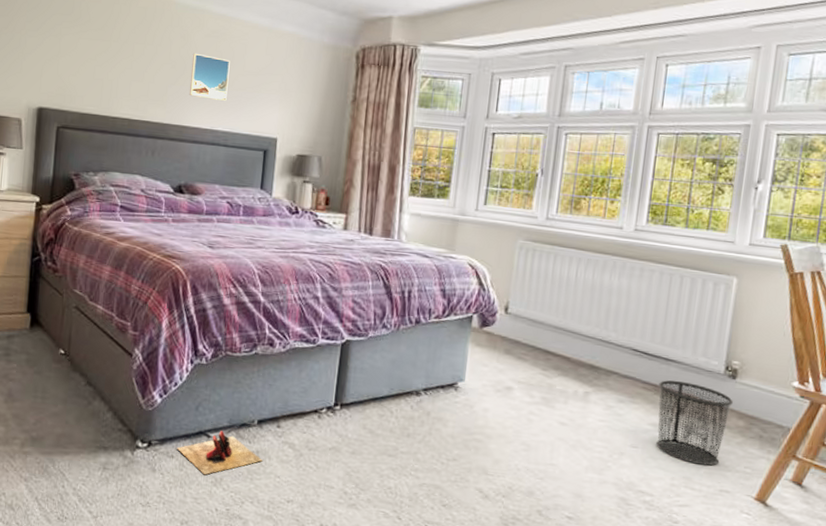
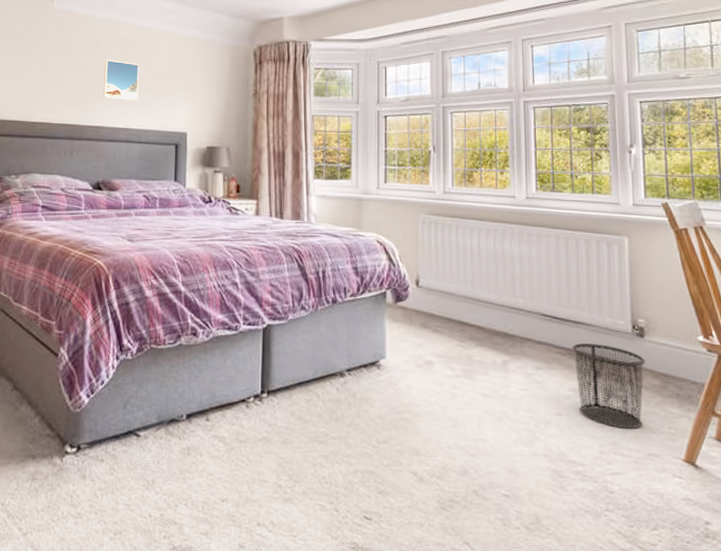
slippers: present [176,431,263,475] -> none [106,429,194,478]

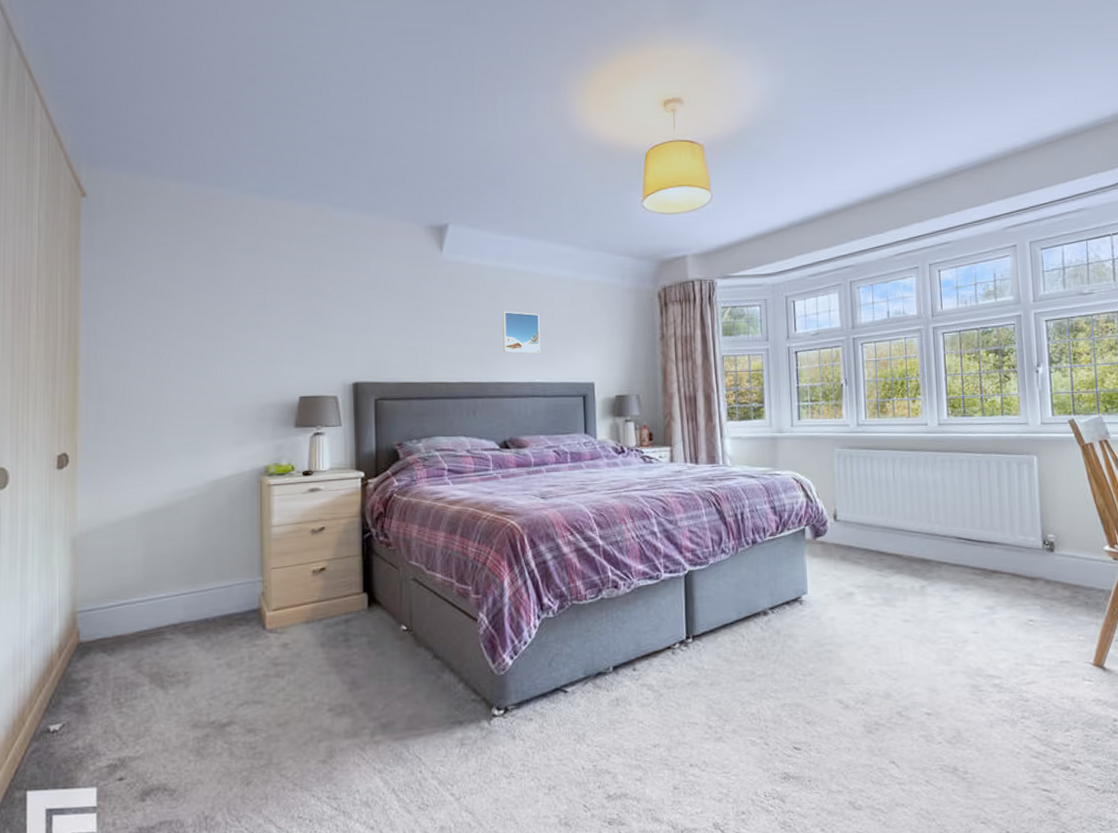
waste bin: present [572,343,646,429] -> none [986,562,1057,640]

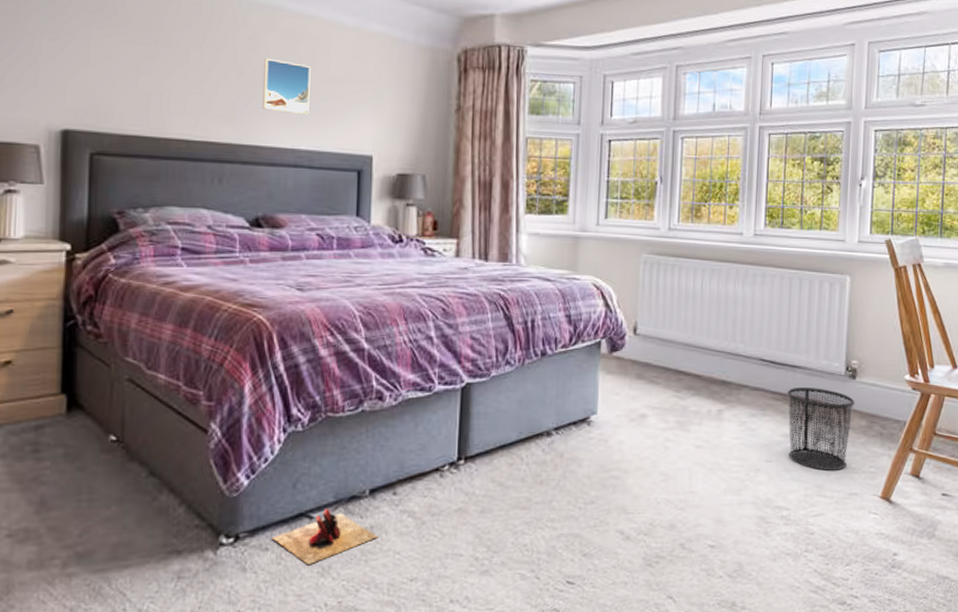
slippers: none [534,684,623,734] -> present [271,509,378,566]
waste bin: none [986,562,1057,640] -> present [787,388,856,471]

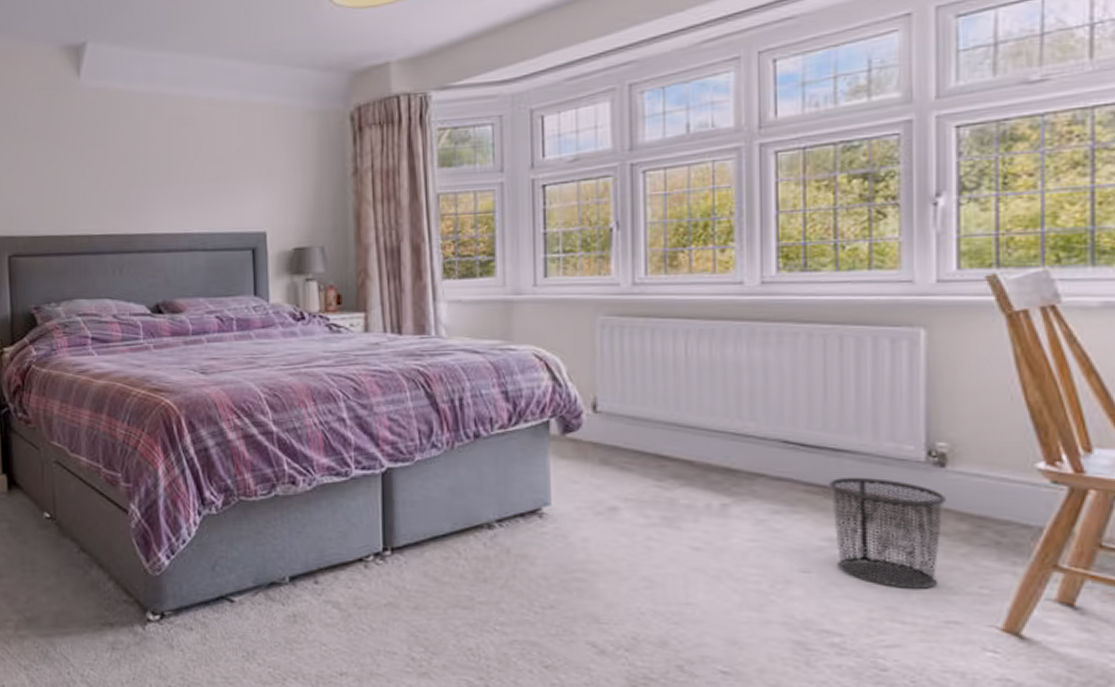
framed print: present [262,58,311,114] -> none [151,146,199,198]
slippers: present [271,509,378,566] -> none [195,593,302,649]

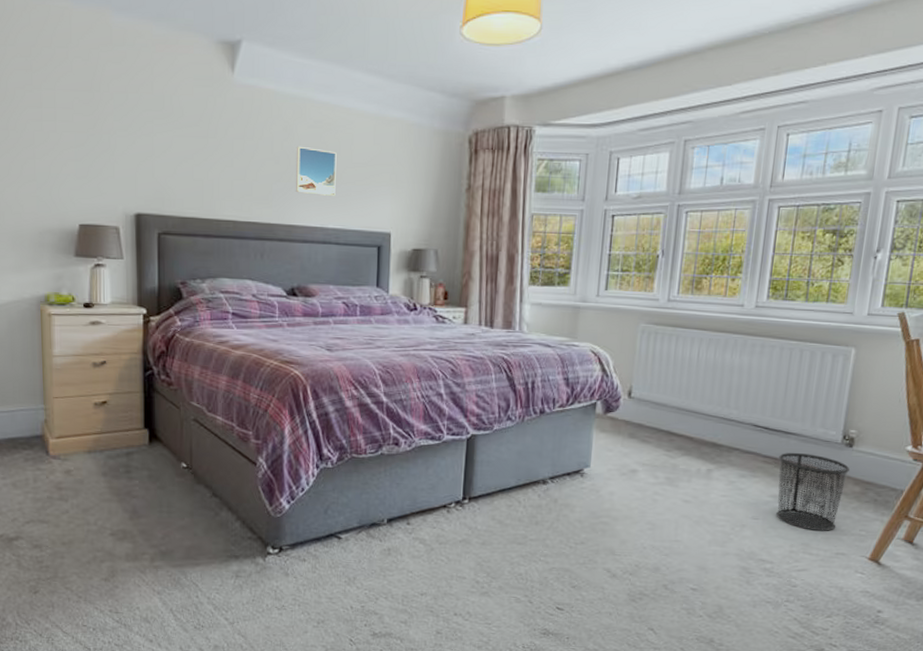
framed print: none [151,146,199,198] -> present [295,146,337,196]

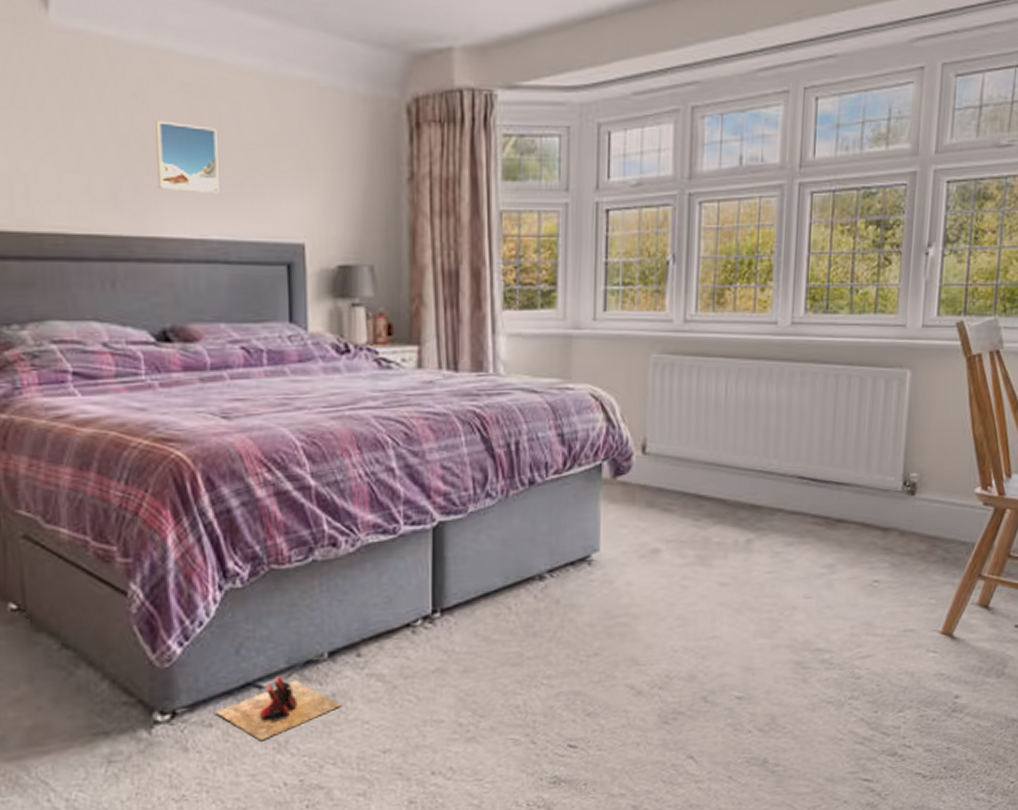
slippers: none [308,532,394,576] -> present [215,676,342,741]
waste bin: present [776,453,851,531] -> none [831,508,914,605]

